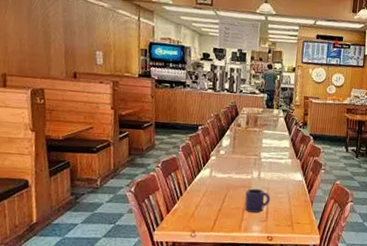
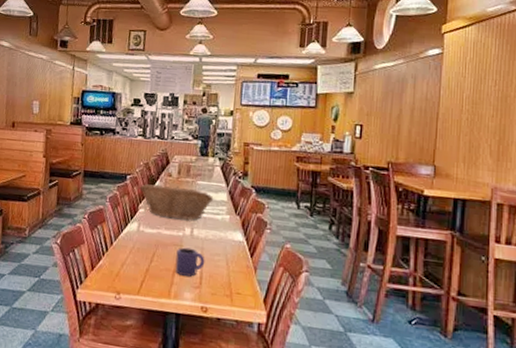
fruit basket: none [211,134,278,165] -> present [139,184,214,220]

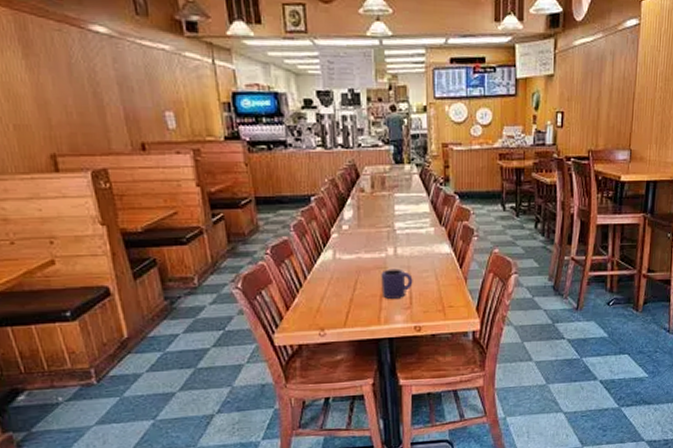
fruit basket: present [139,184,214,220] -> none [328,203,415,240]

